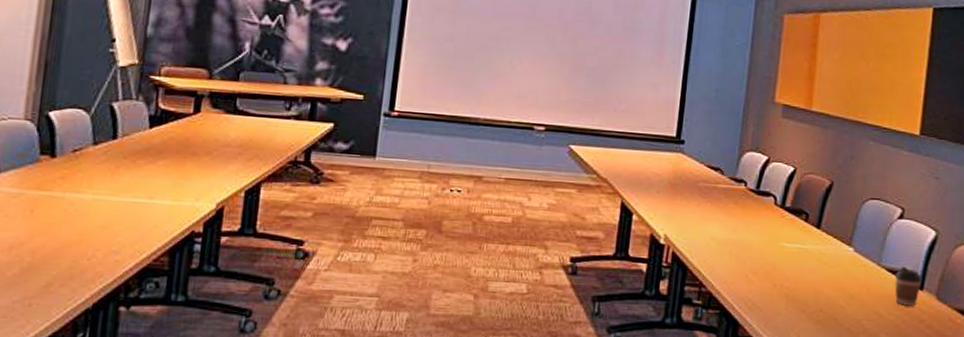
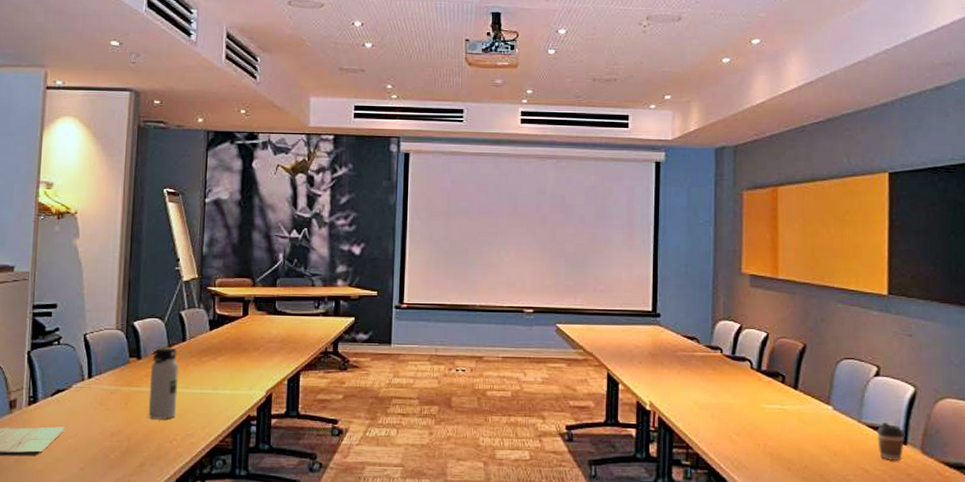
water bottle: none [60,144,106,232] -> present [148,347,179,420]

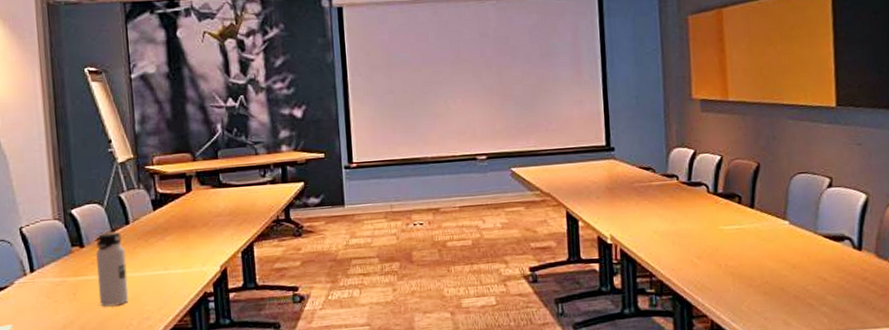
coffee cup: present [876,422,905,460] -> none [832,230,860,267]

